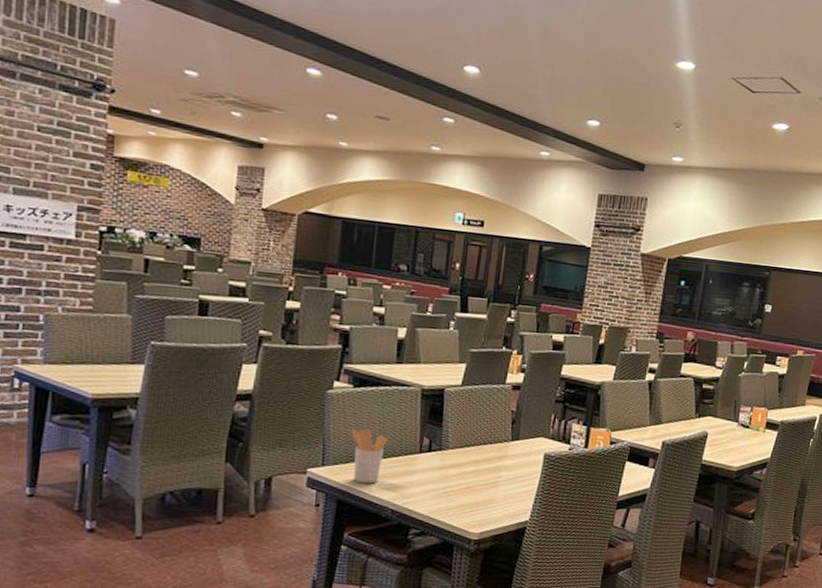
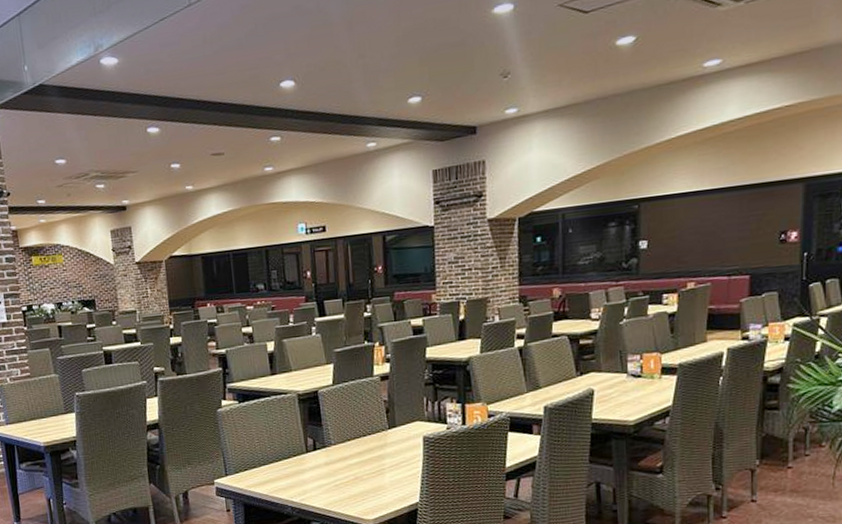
utensil holder: present [351,428,388,484] -> none [244,438,276,487]

